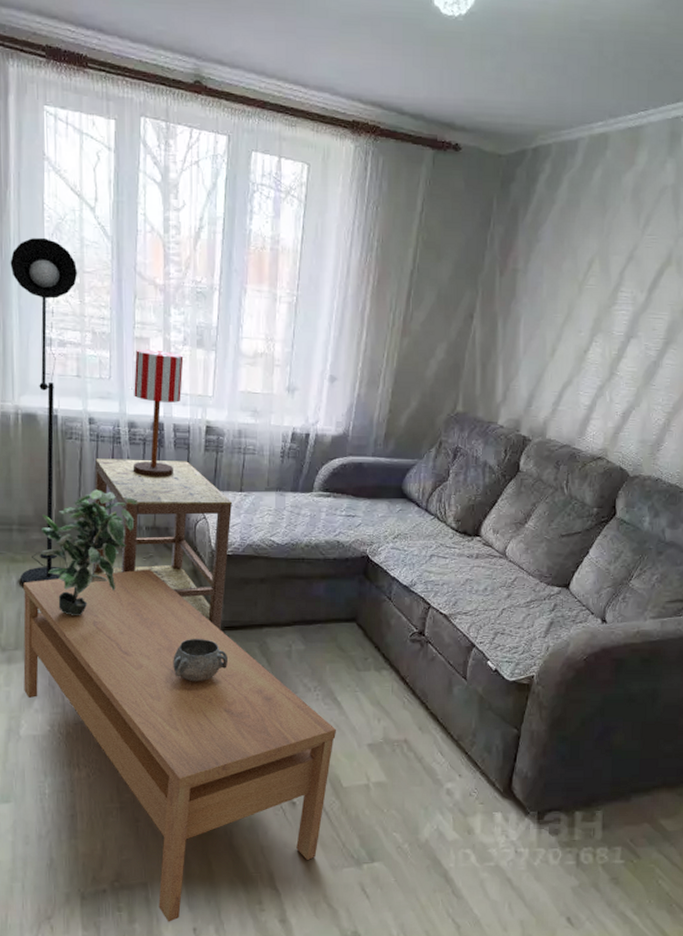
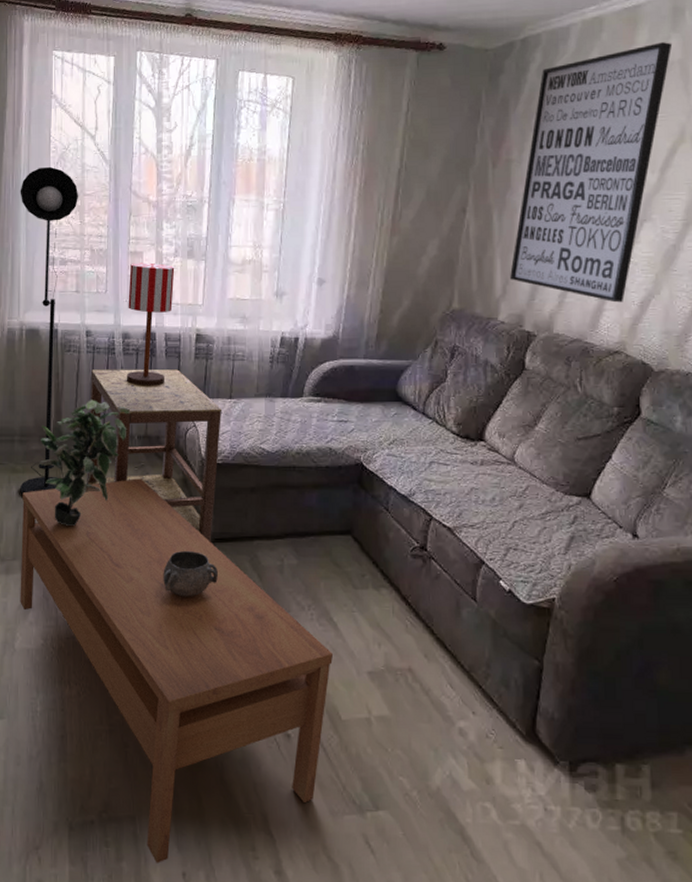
wall art: none [509,165,668,413] -> present [509,42,673,303]

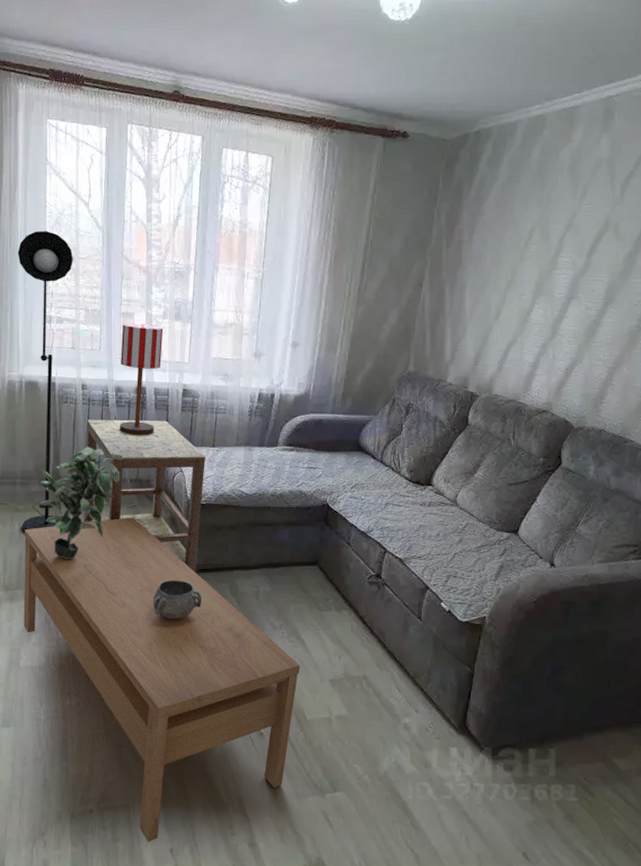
wall art: present [509,42,673,303] -> none [457,141,603,369]

